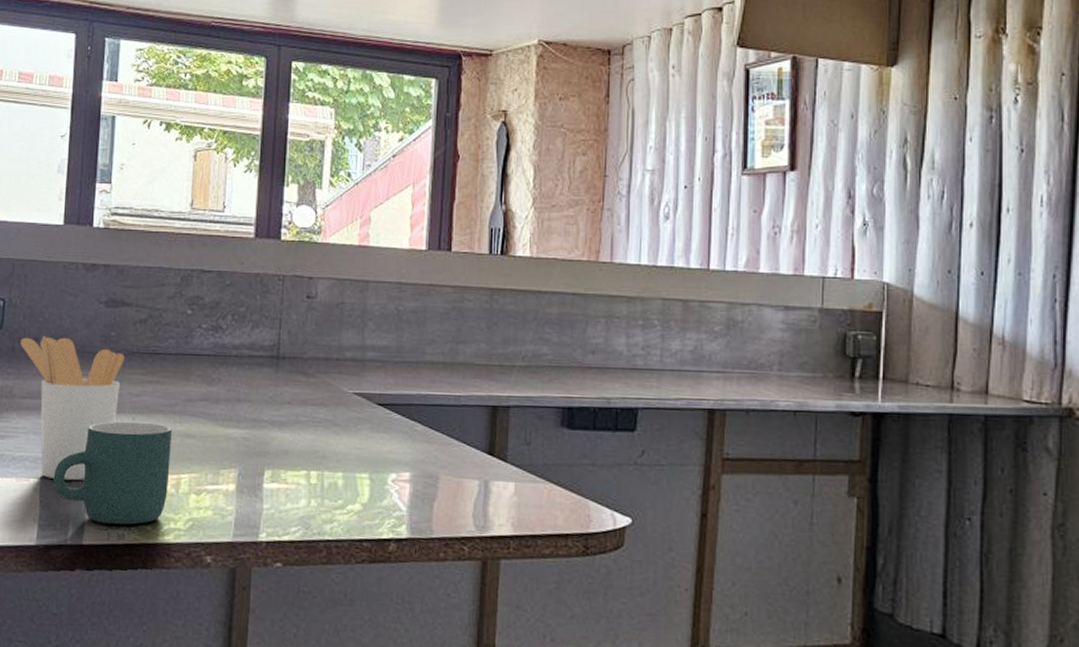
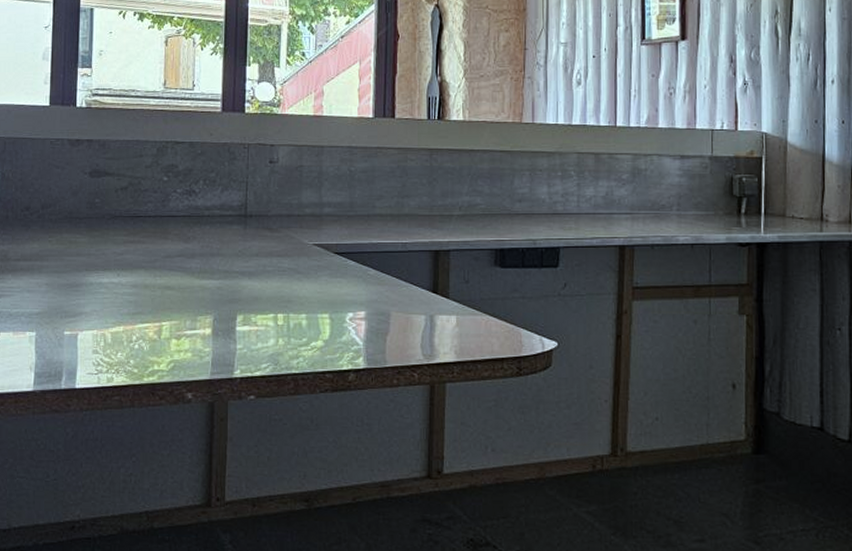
utensil holder: present [20,336,125,481] -> none [13,205,108,332]
mug: present [53,421,172,525] -> none [47,277,153,369]

